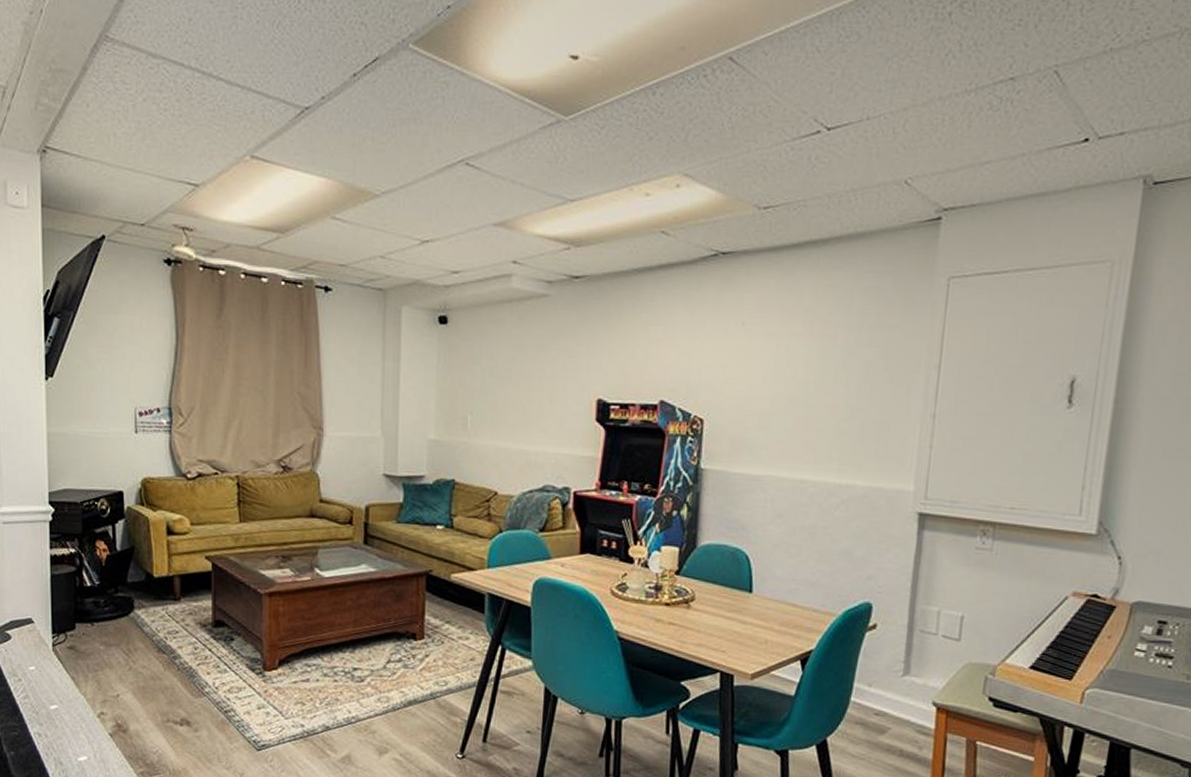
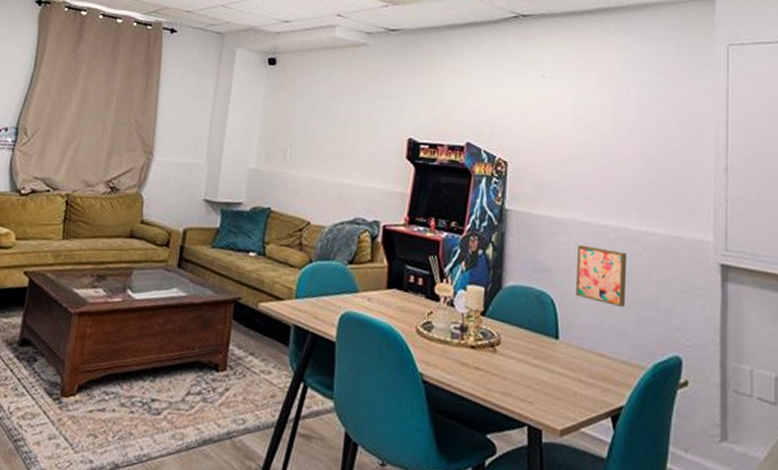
wall art: none [771,500,825,559] -> present [576,244,628,307]

